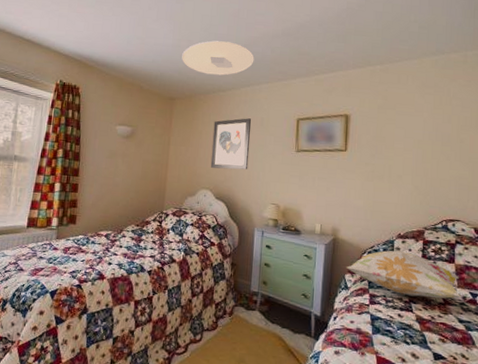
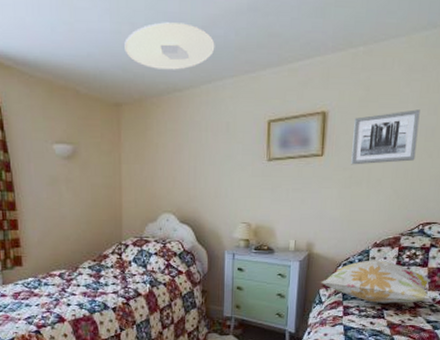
wall art: present [210,118,252,170] -> none [171,124,216,187]
wall art: none [372,118,435,162] -> present [351,109,420,165]

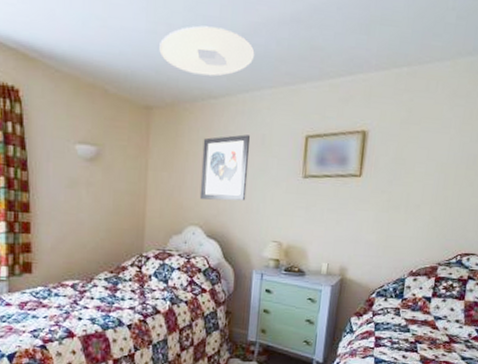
wall art: none [171,124,216,187] -> present [199,134,251,201]
decorative pillow: present [320,260,432,304] -> none [352,289,467,337]
wall art: present [351,109,420,165] -> none [389,135,463,189]

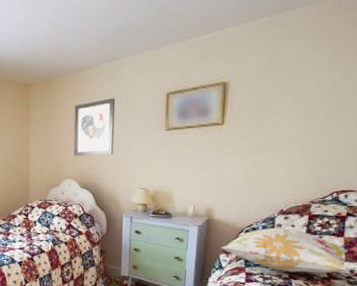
ceiling light: present [159,25,255,77] -> none [35,11,116,53]
decorative pillow: none [352,289,467,337] -> present [220,227,349,273]

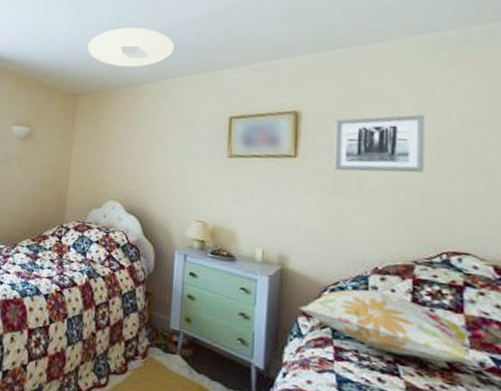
ceiling light: none [35,11,116,53] -> present [87,27,175,67]
wall art: present [73,98,116,156] -> none [120,116,171,178]
wall art: none [254,75,333,133] -> present [334,114,425,173]

